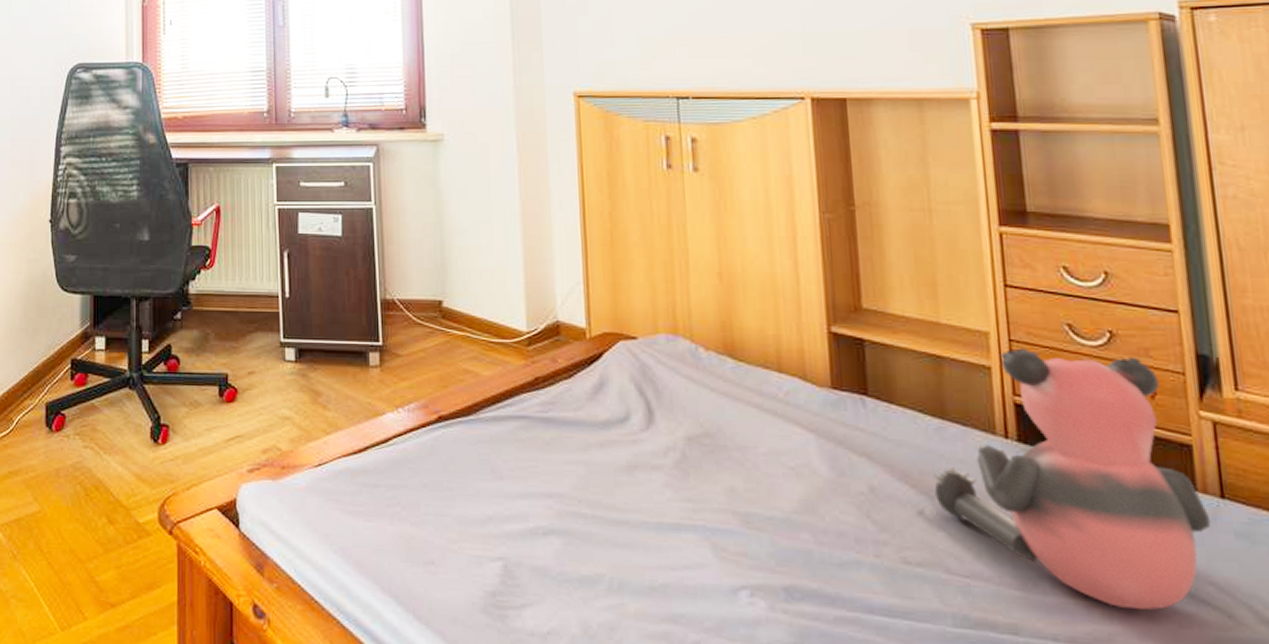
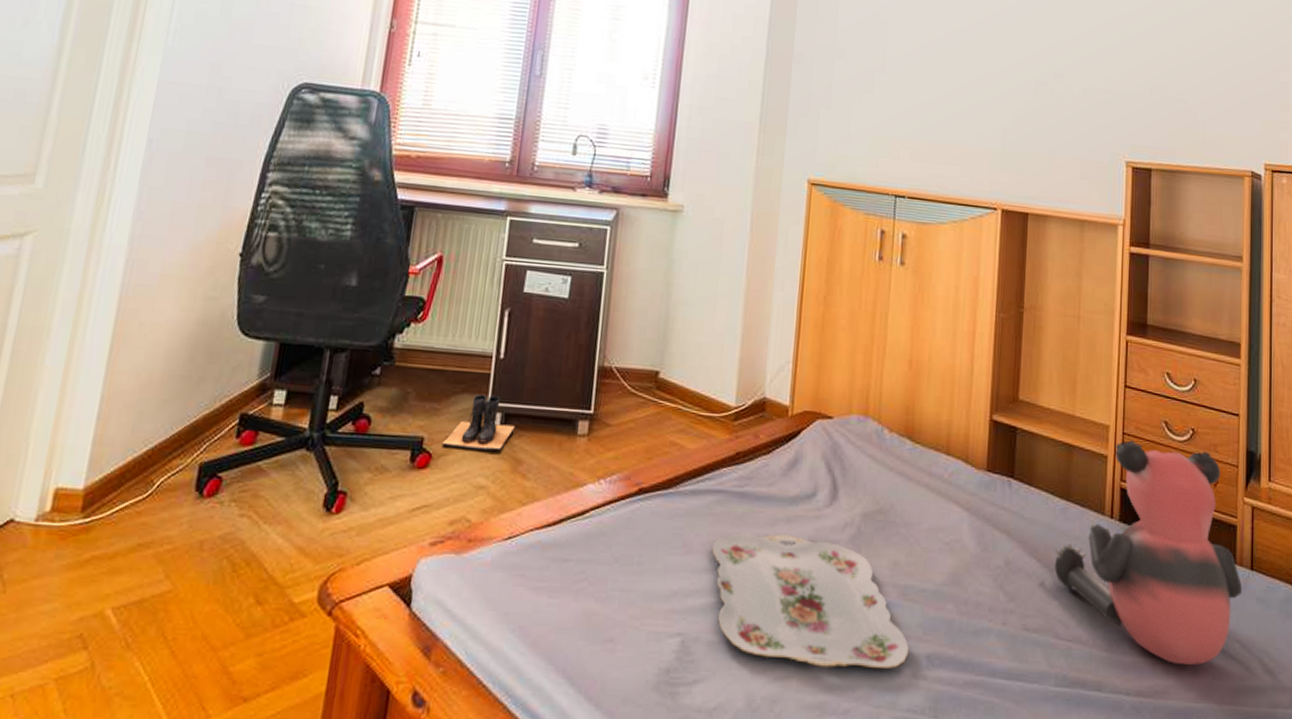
boots: none [245,331,309,383] -> present [442,394,515,450]
serving tray: none [522,459,762,600] -> present [712,533,909,669]

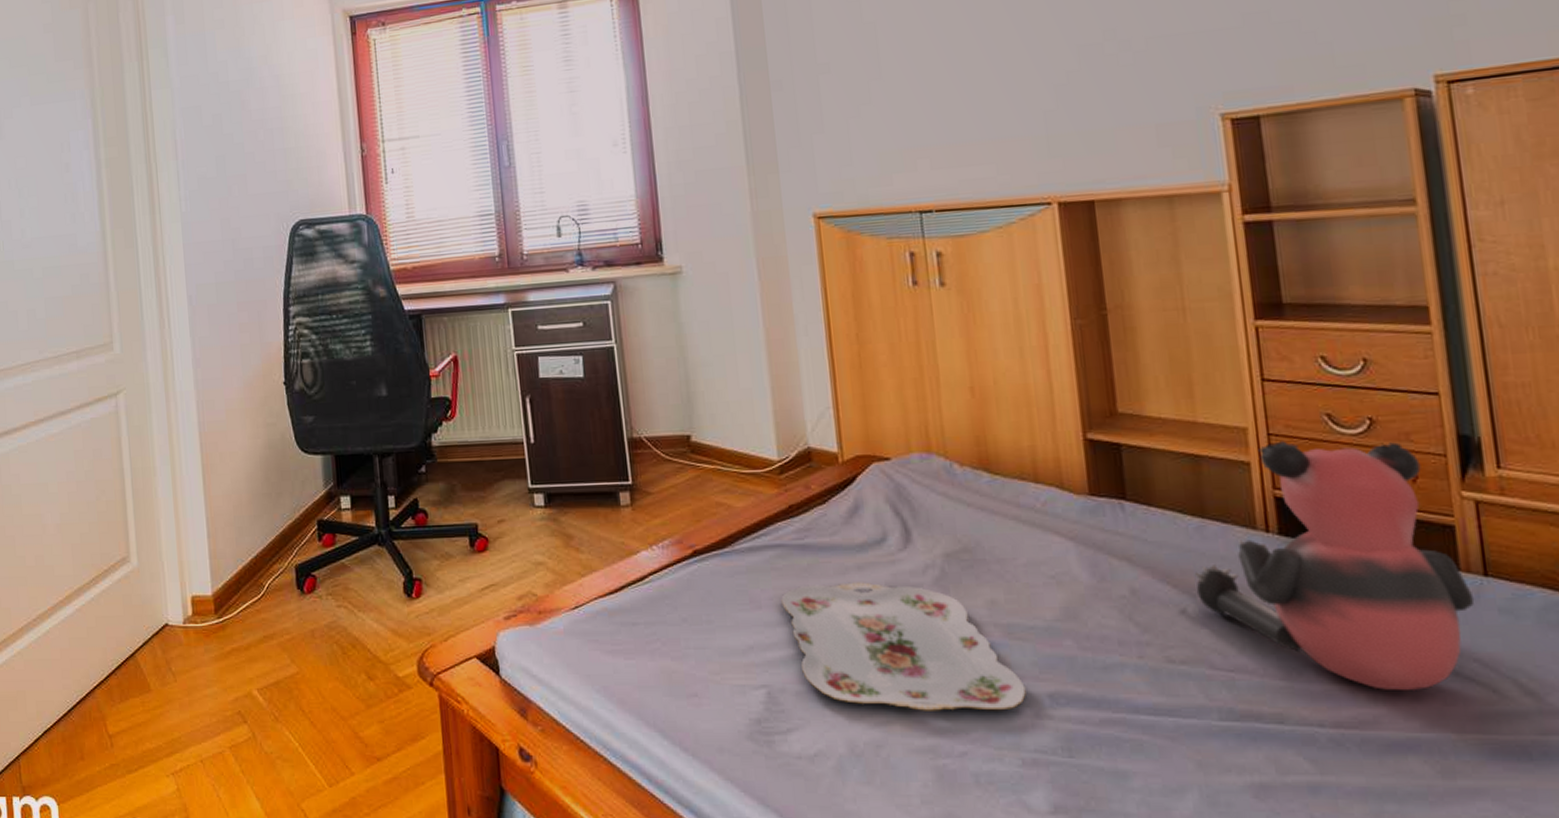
boots: present [442,394,515,450] -> none [495,478,559,530]

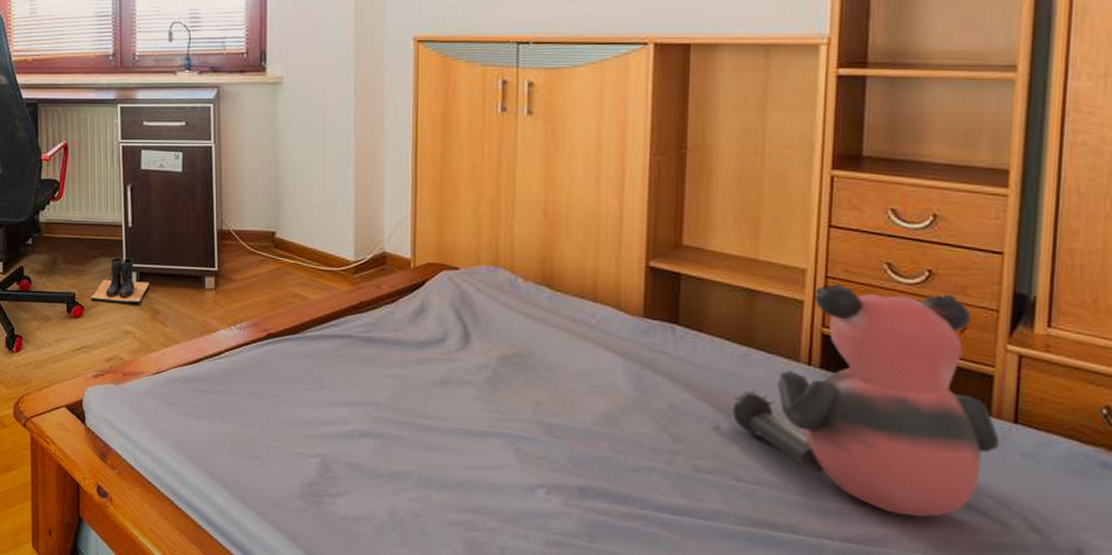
boots: none [495,478,559,530] -> present [91,257,150,303]
serving tray: present [781,582,1026,711] -> none [343,373,558,497]

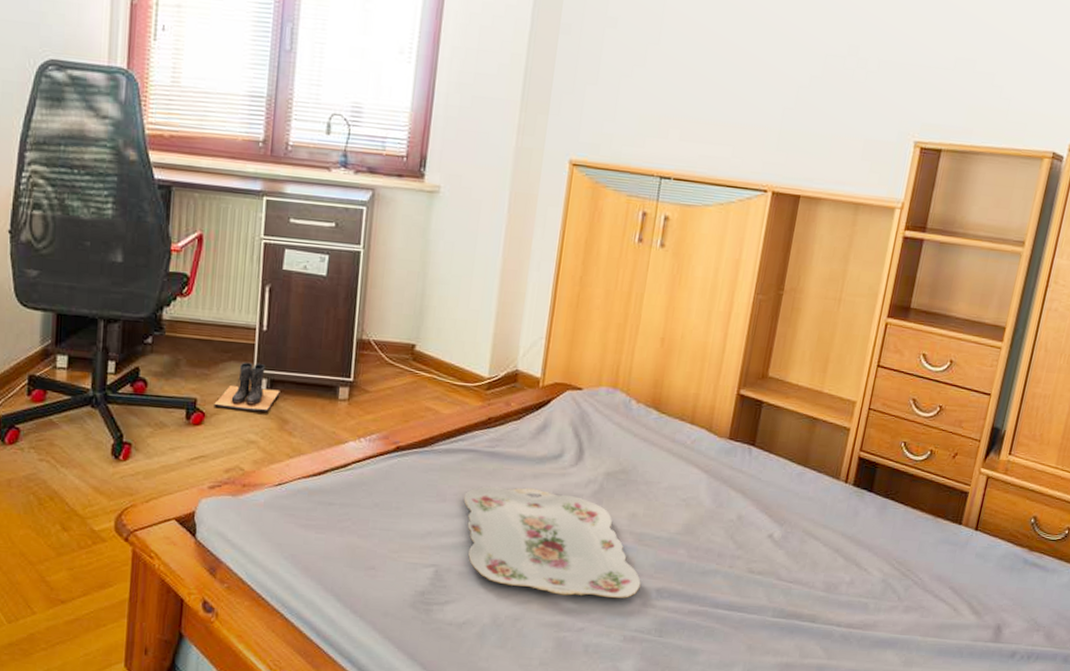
serving tray: none [343,373,558,497] -> present [463,486,641,598]
bear: present [732,284,1000,517] -> none [784,415,964,606]

